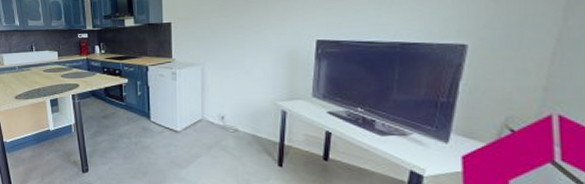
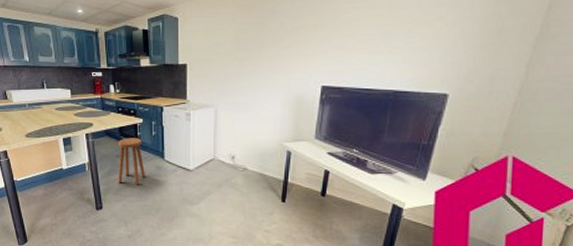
stool: none [103,98,131,147] -> present [118,138,145,185]

